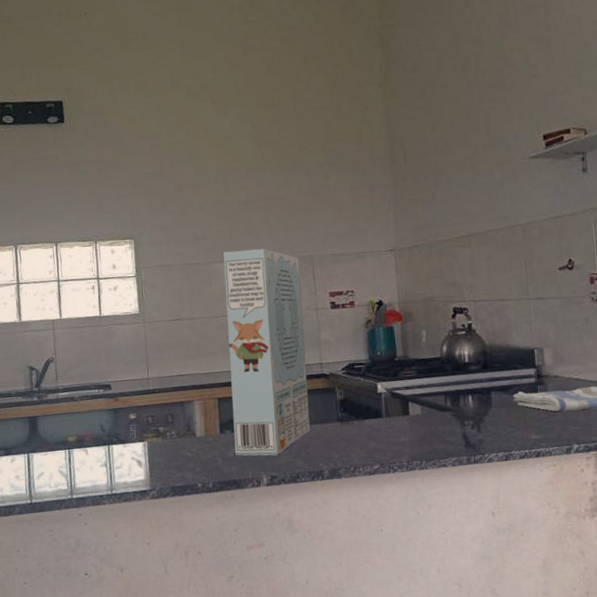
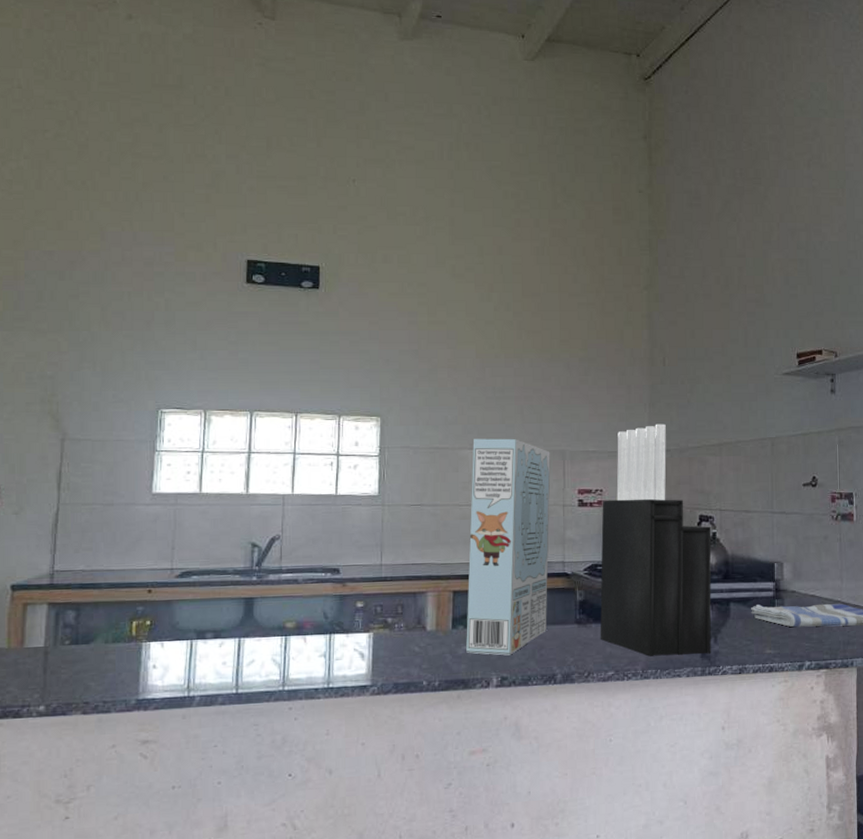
knife block: none [354,220,476,449] -> present [600,423,712,657]

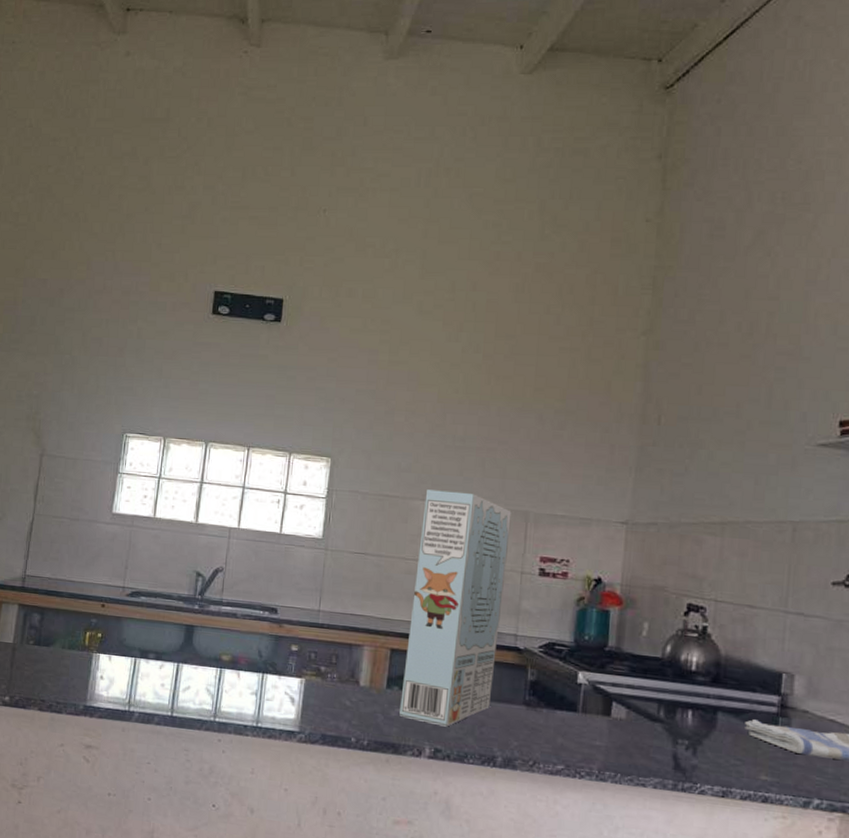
knife block: present [600,423,712,657] -> none [551,491,701,767]

